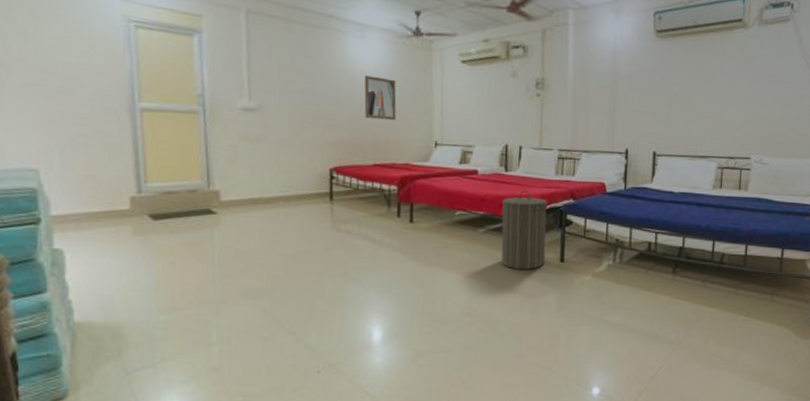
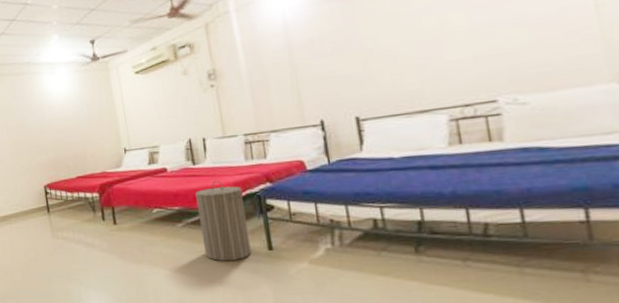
wall art: present [364,75,397,121] -> none [59,102,89,139]

